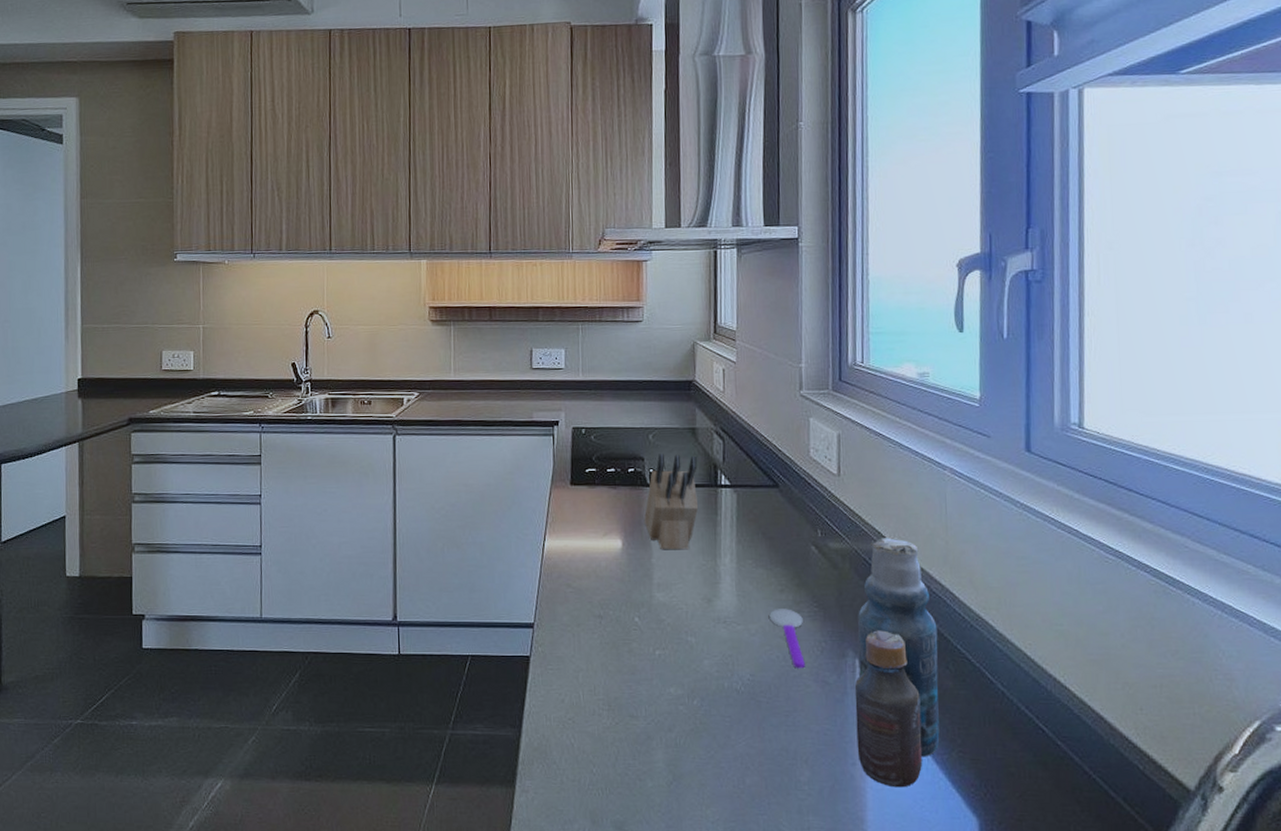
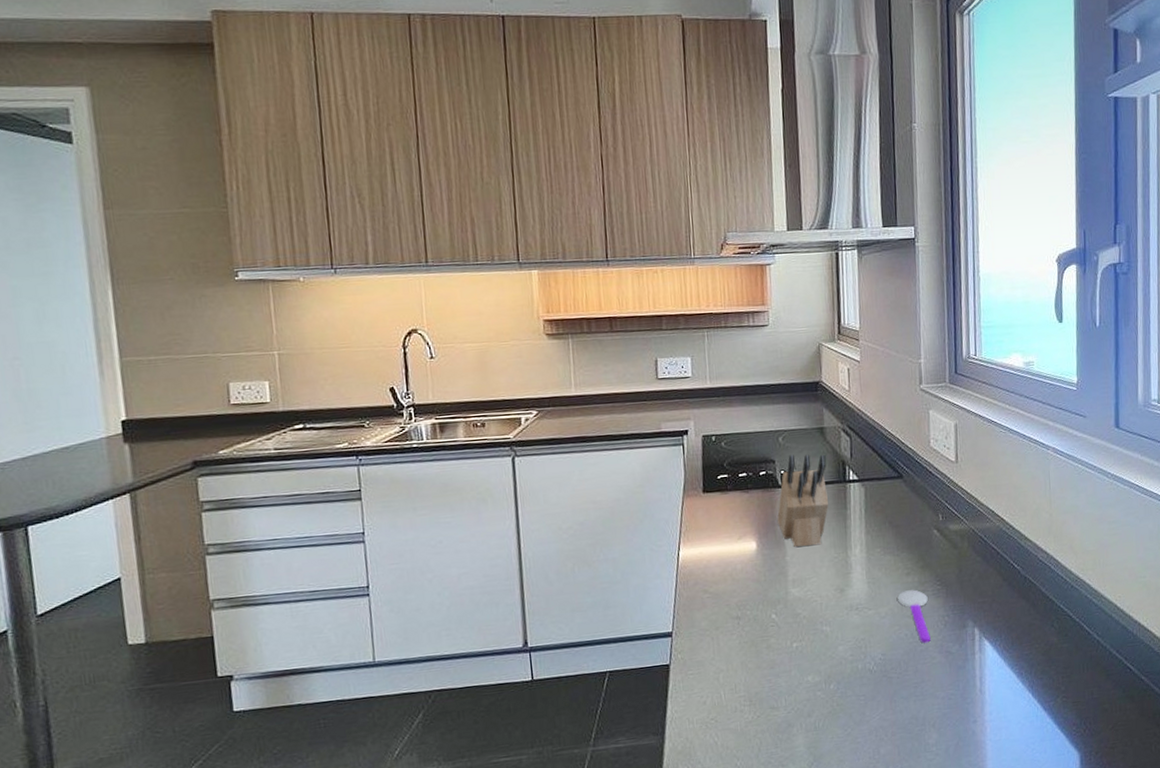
bottle: present [854,538,940,788] -> none [974,515,1047,737]

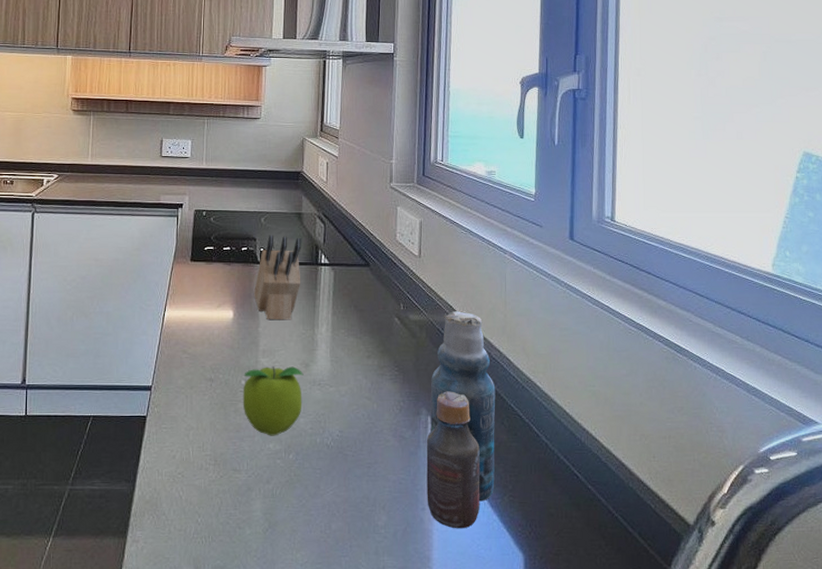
fruit: none [773,593,840,669] -> present [243,365,304,436]
spoon: present [897,589,931,643] -> none [357,372,386,425]
bottle: none [974,515,1047,737] -> present [426,311,496,529]

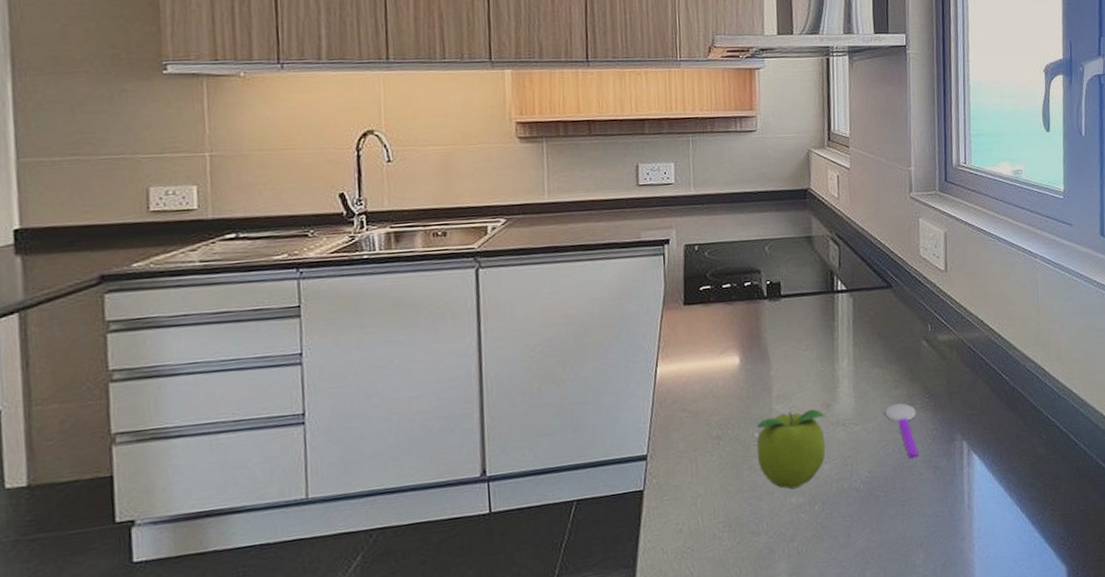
knife block: present [254,235,301,320] -> none [762,264,816,361]
spoon: none [357,372,386,425] -> present [885,403,919,459]
bottle: present [426,311,496,529] -> none [962,325,1035,554]

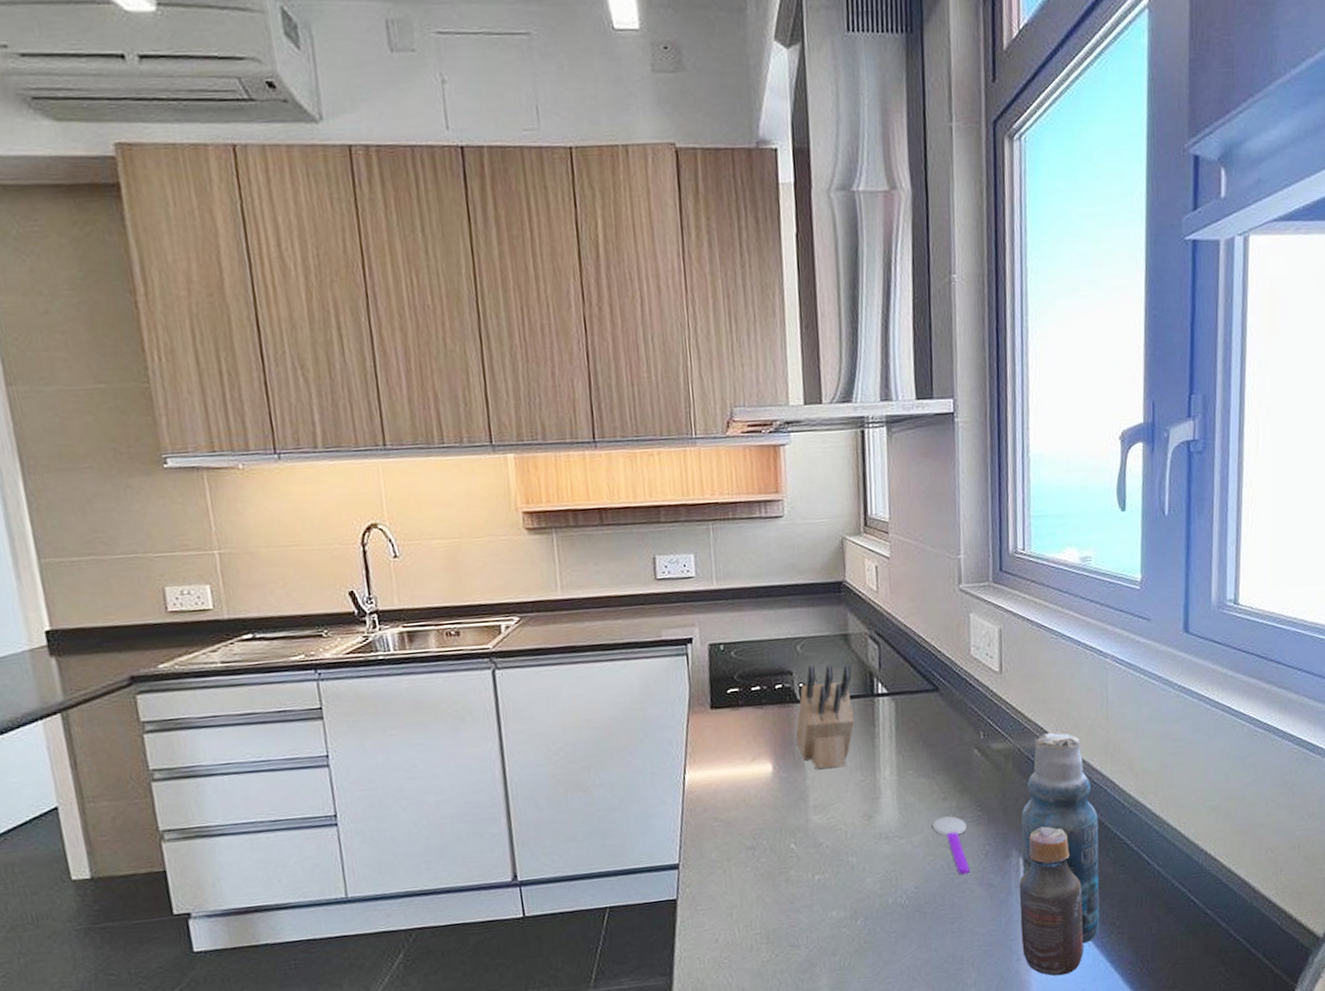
fruit: present [756,409,826,490] -> none [792,820,868,903]
knife block: none [762,264,816,361] -> present [796,664,855,769]
bottle: none [962,325,1035,554] -> present [1019,732,1100,976]

